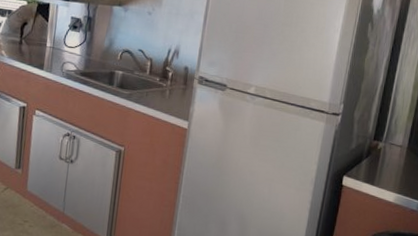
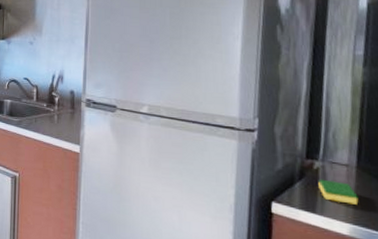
dish sponge: none [379,157,405,178] -> present [318,179,359,205]

